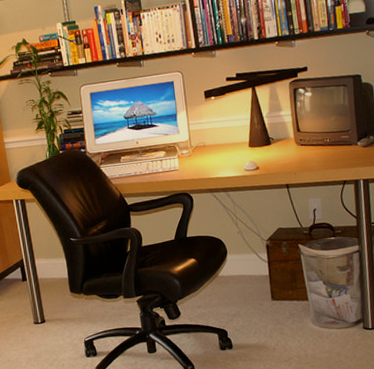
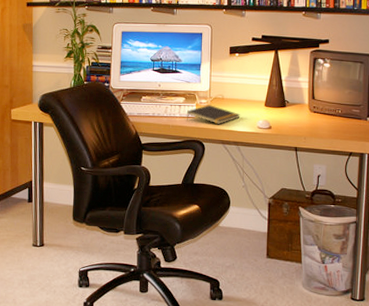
notepad: none [169,154,225,175] -> present [186,105,240,124]

